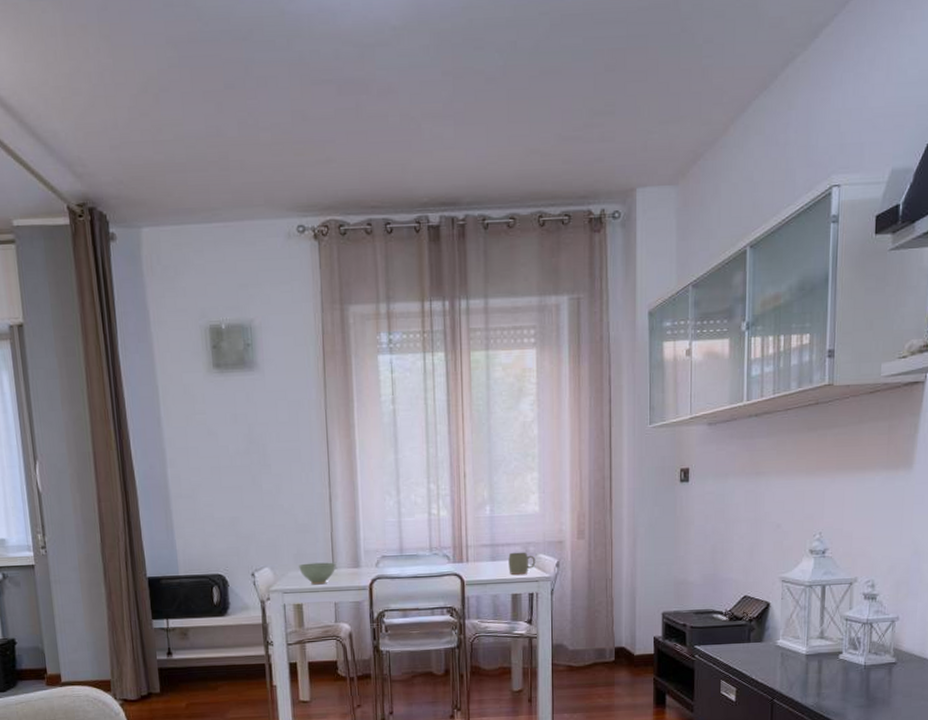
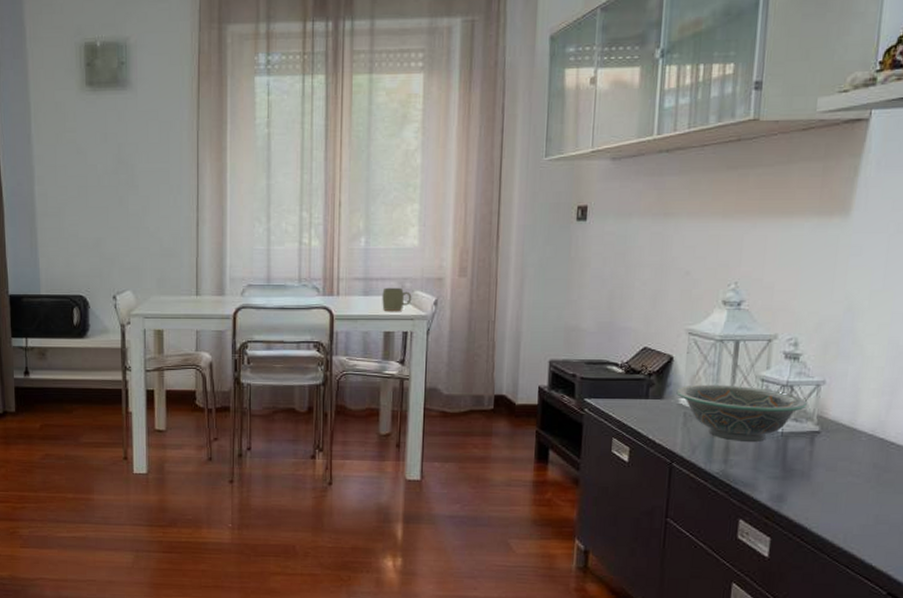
bowl: present [298,562,336,585] -> none [160,288,200,311]
decorative bowl: none [774,625,885,676] -> present [676,384,808,442]

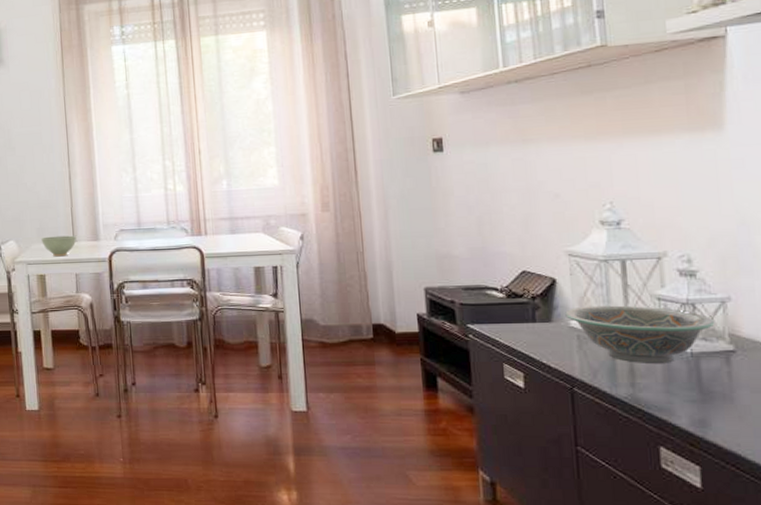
bowl: none [160,288,200,311] -> present [40,235,77,257]
mug: present [382,287,412,311] -> none [248,225,278,247]

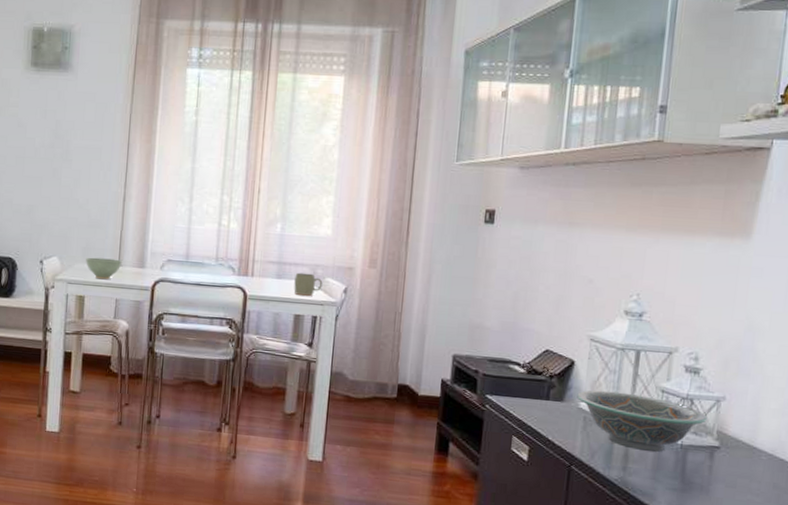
mug: none [248,225,278,247] -> present [293,272,323,296]

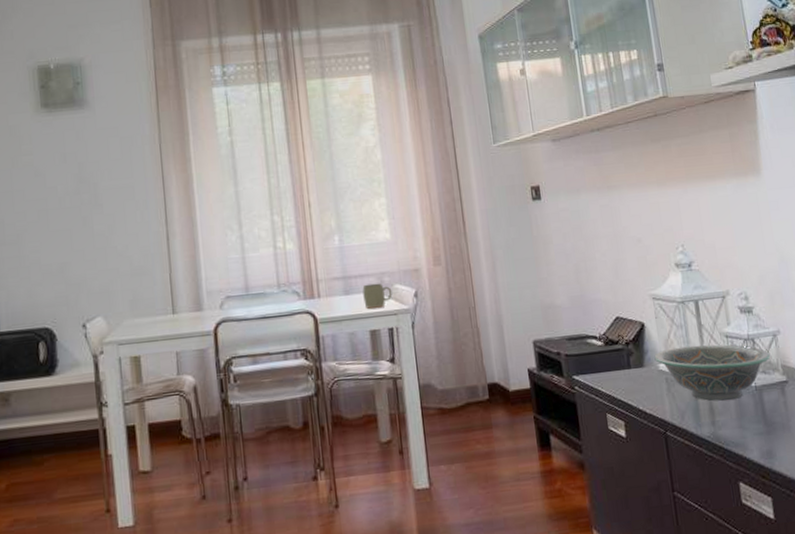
bowl: present [85,257,122,280] -> none [134,306,177,334]

